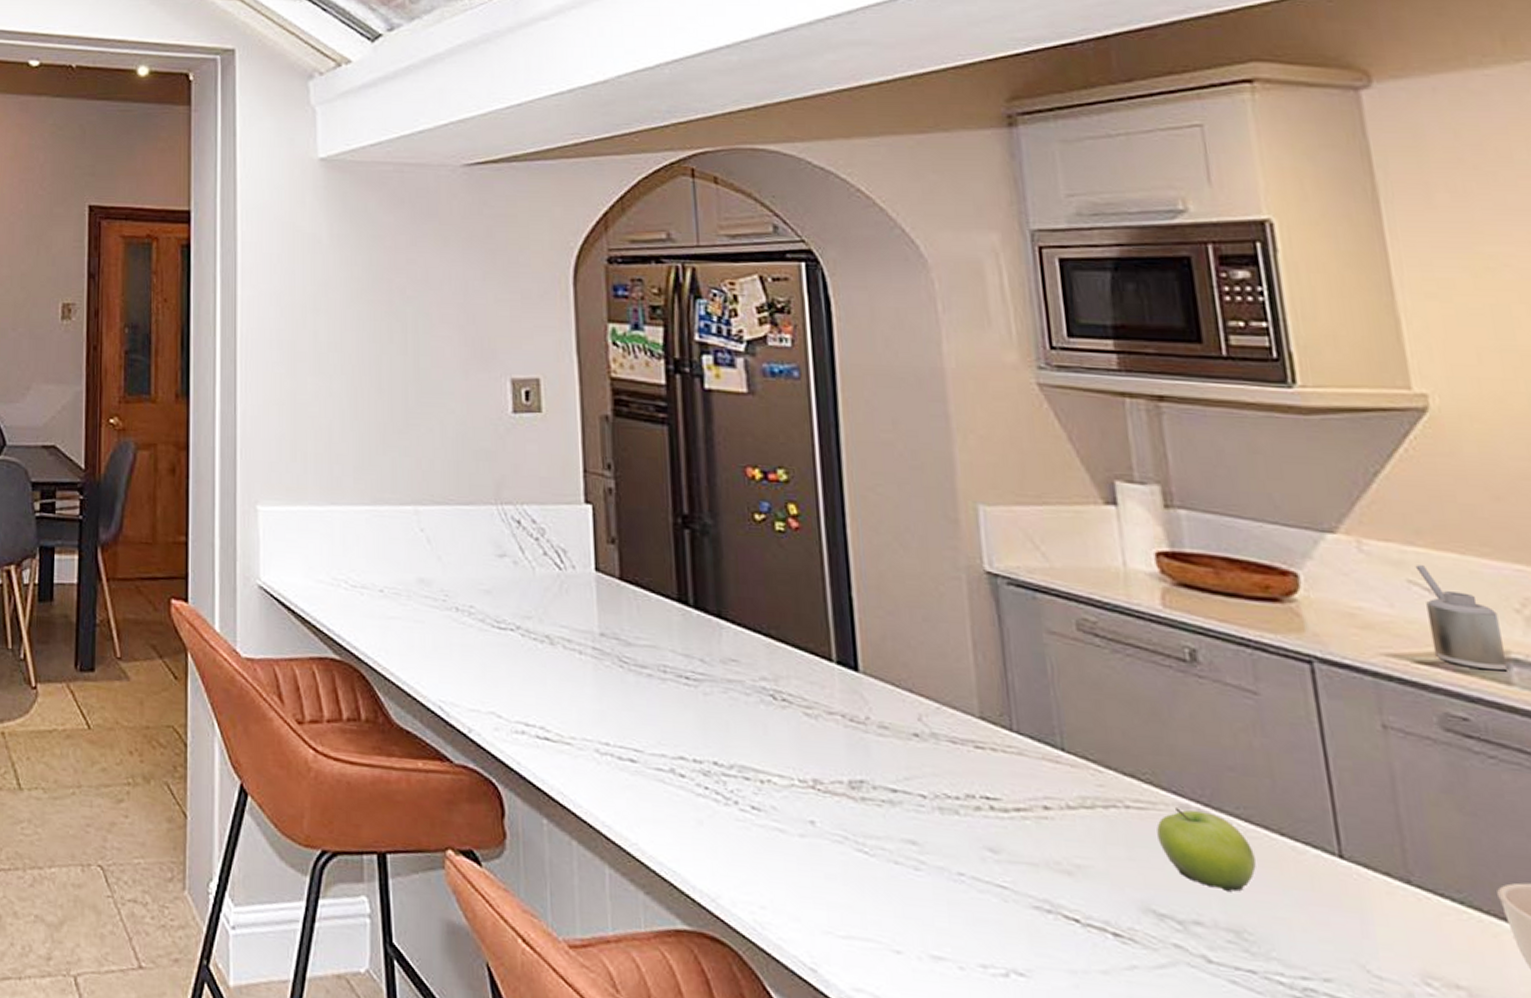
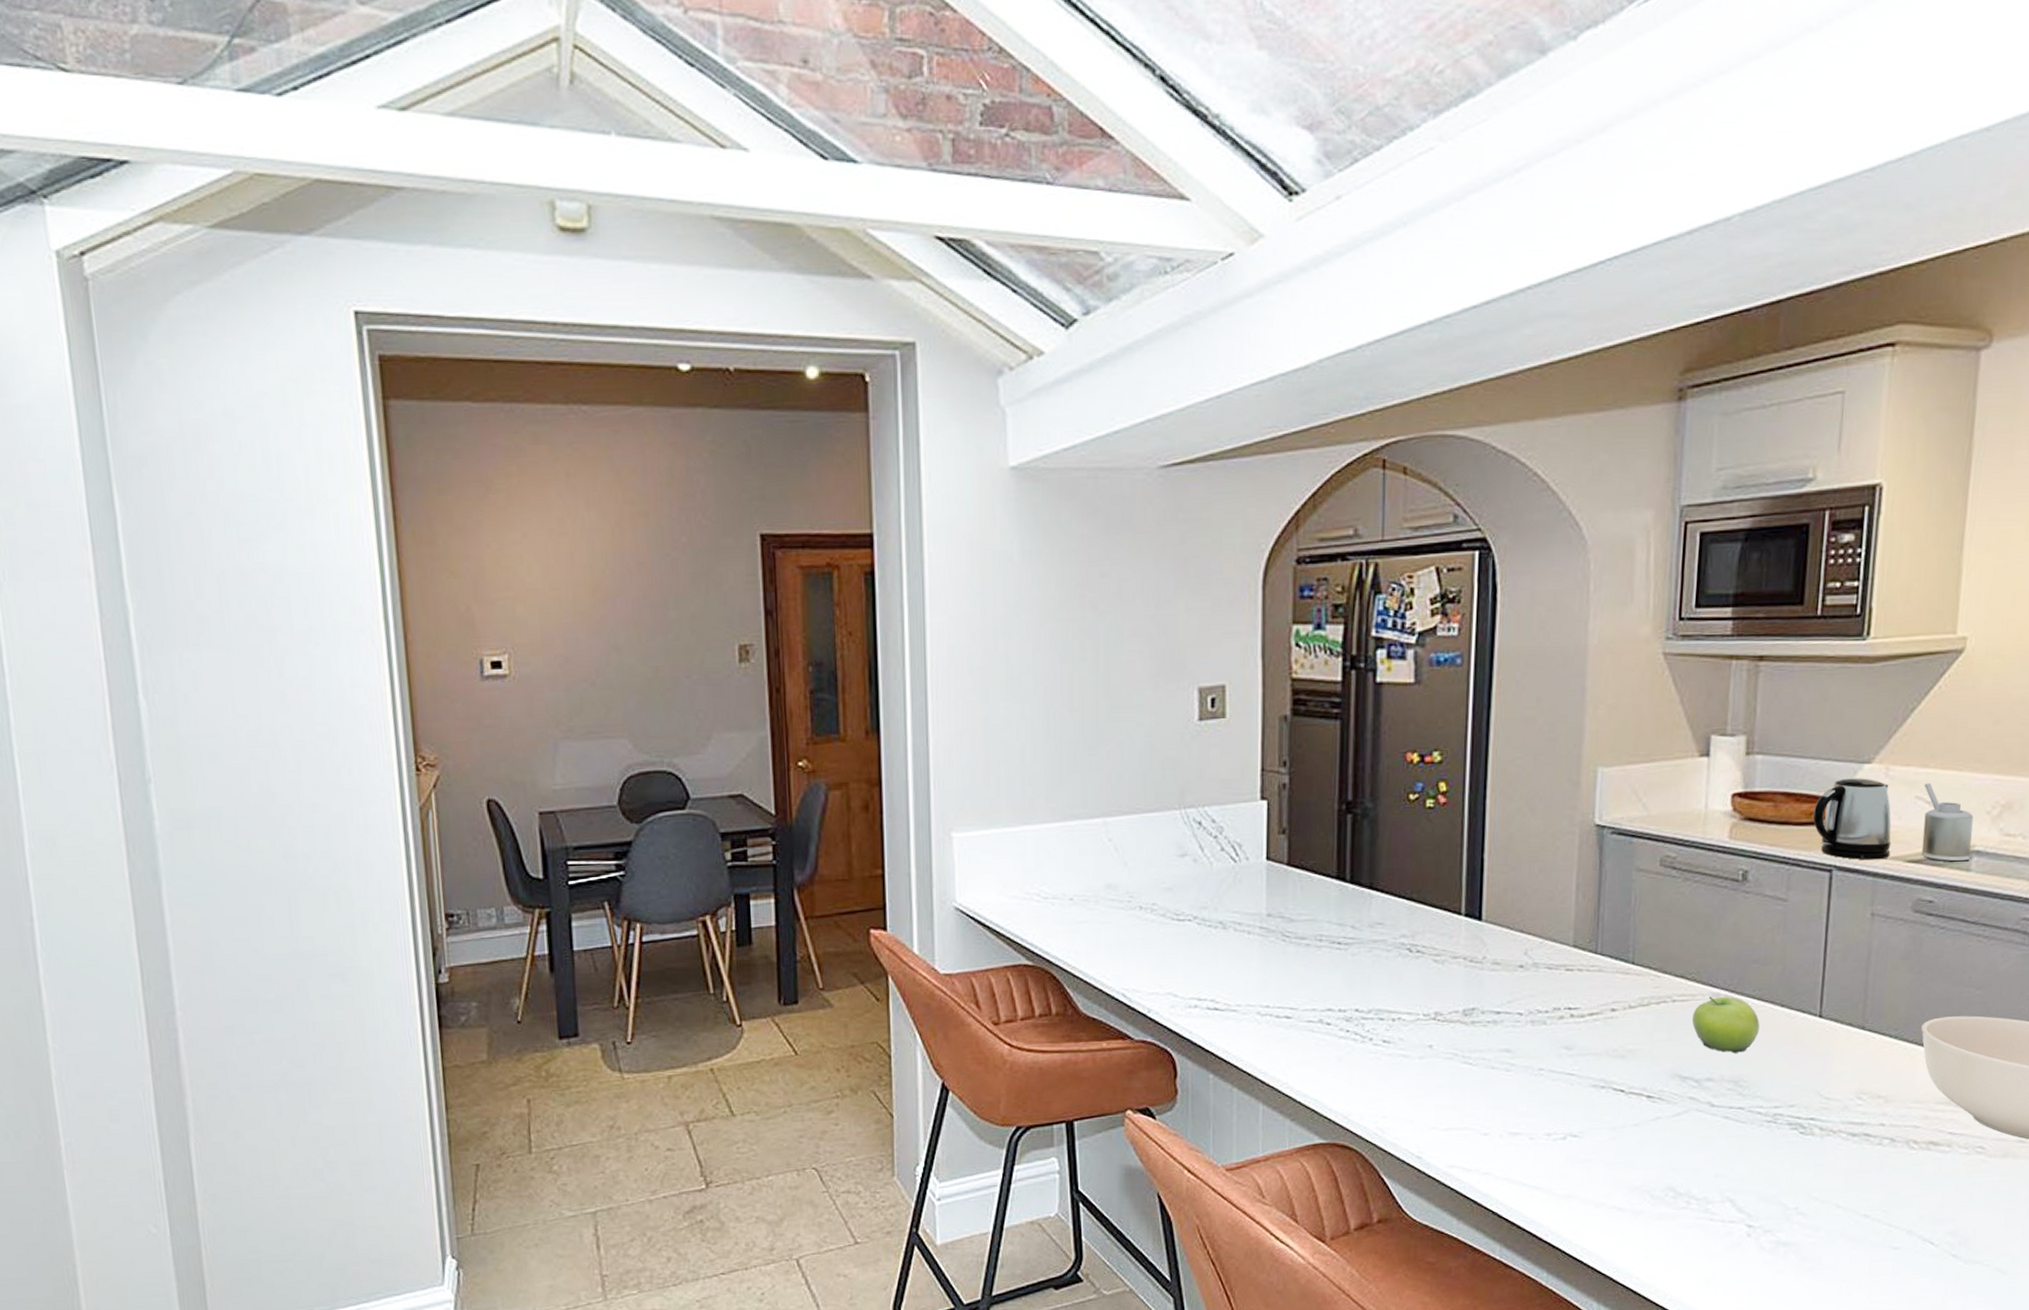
kettle: none [1269,548,1390,656] -> present [1812,778,1892,861]

